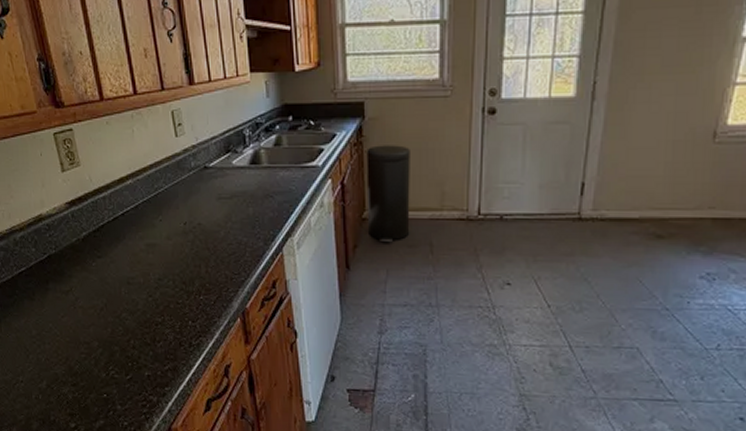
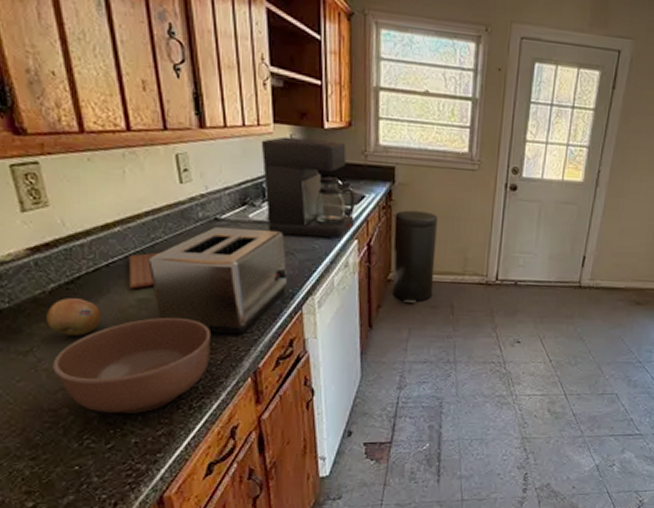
fruit: none [81,244,120,277] -> present [46,298,102,336]
bowl: none [86,260,206,349] -> present [52,317,212,413]
cutting board: none [138,201,163,236] -> present [128,252,162,290]
toaster: none [153,174,269,276] -> present [148,226,288,335]
coffee maker: none [240,82,327,179] -> present [261,136,355,239]

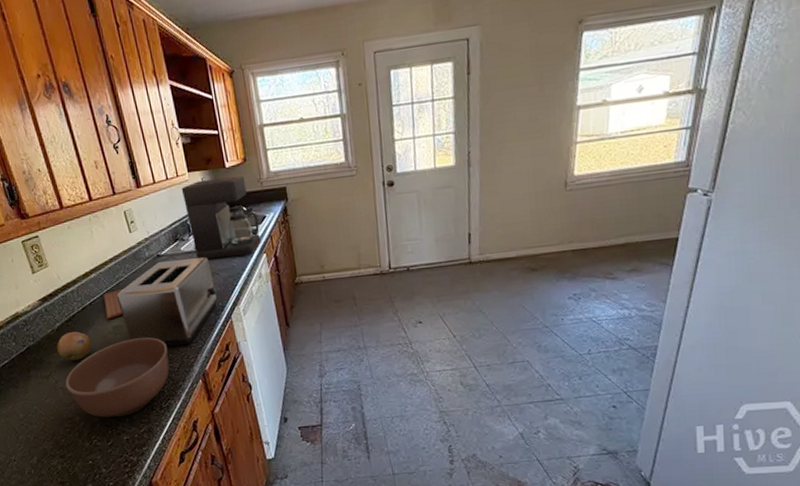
pedal bin: present [391,210,438,304] -> none [292,219,335,301]

